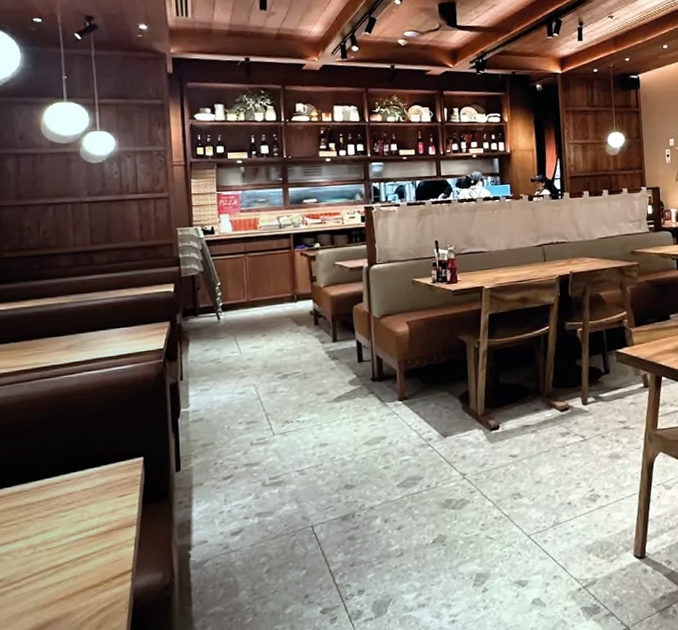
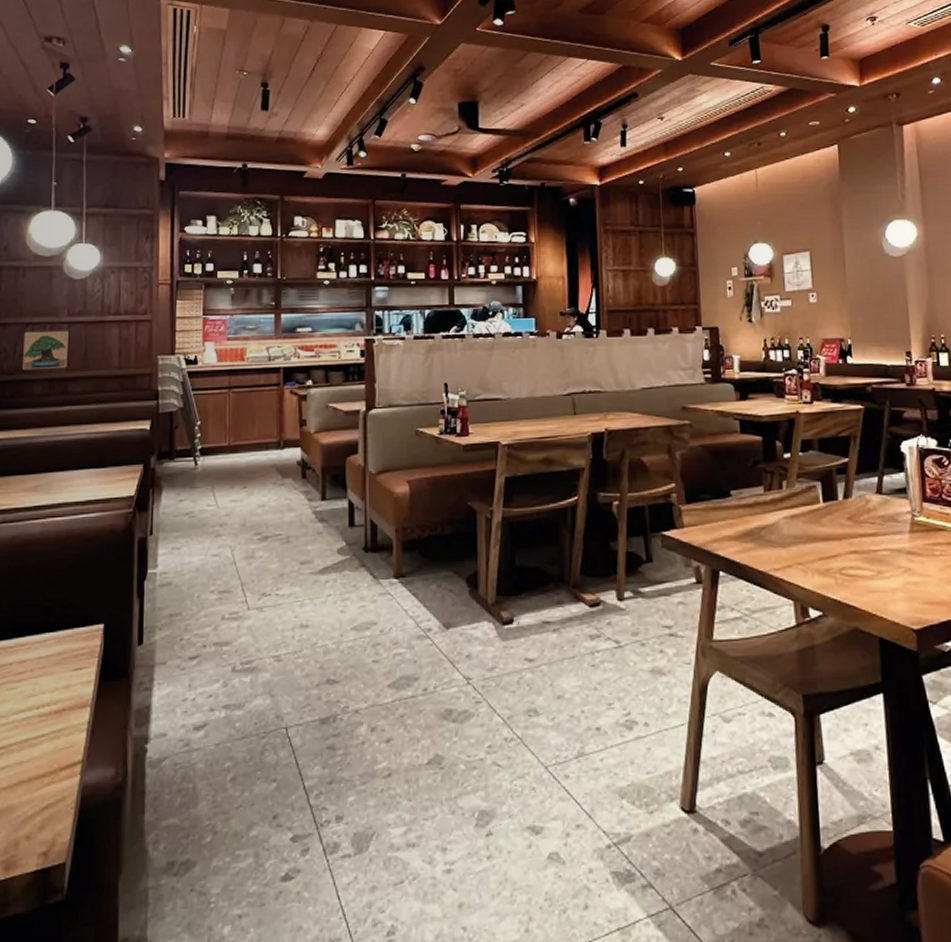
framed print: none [47,208,91,246] -> present [23,330,69,371]

